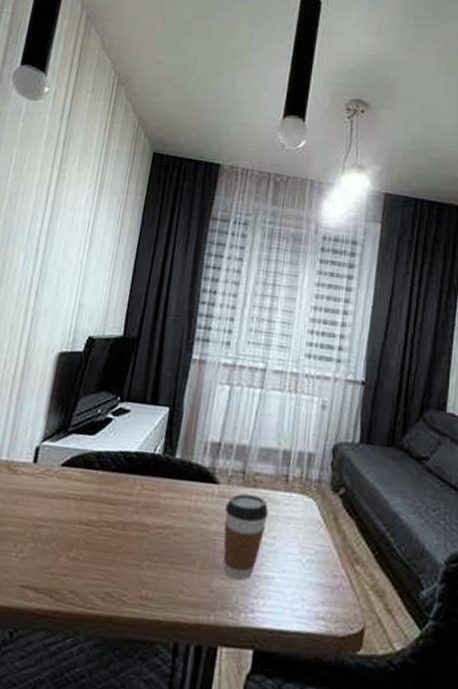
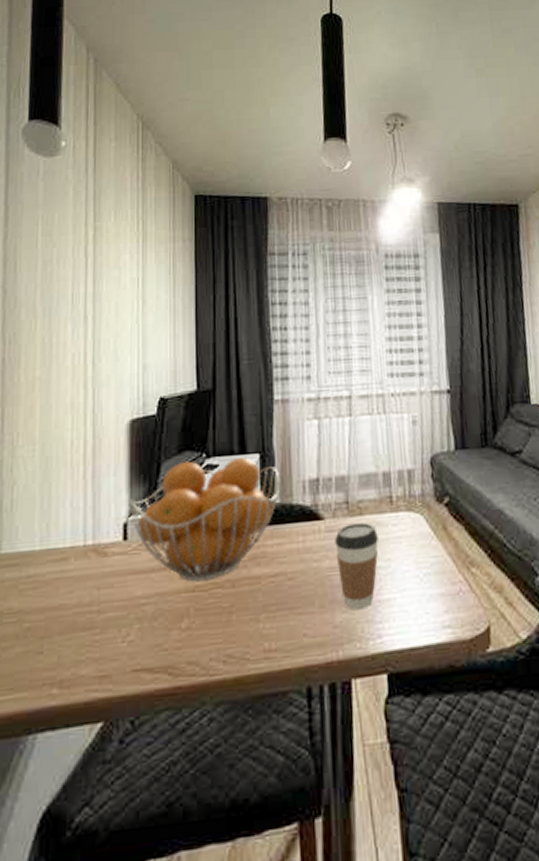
fruit basket: none [43,400,185,518] -> present [127,457,281,582]

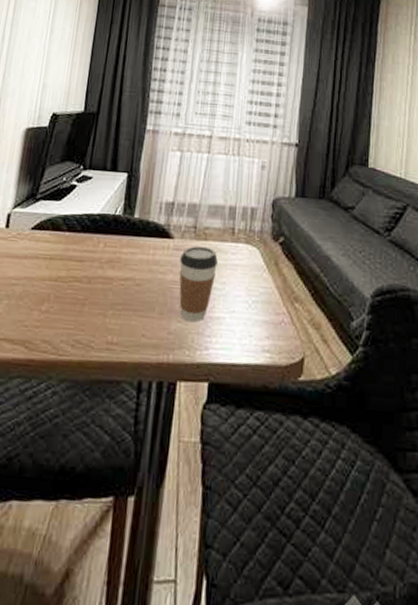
fruit basket: present [127,457,281,582] -> none [13,169,142,274]

